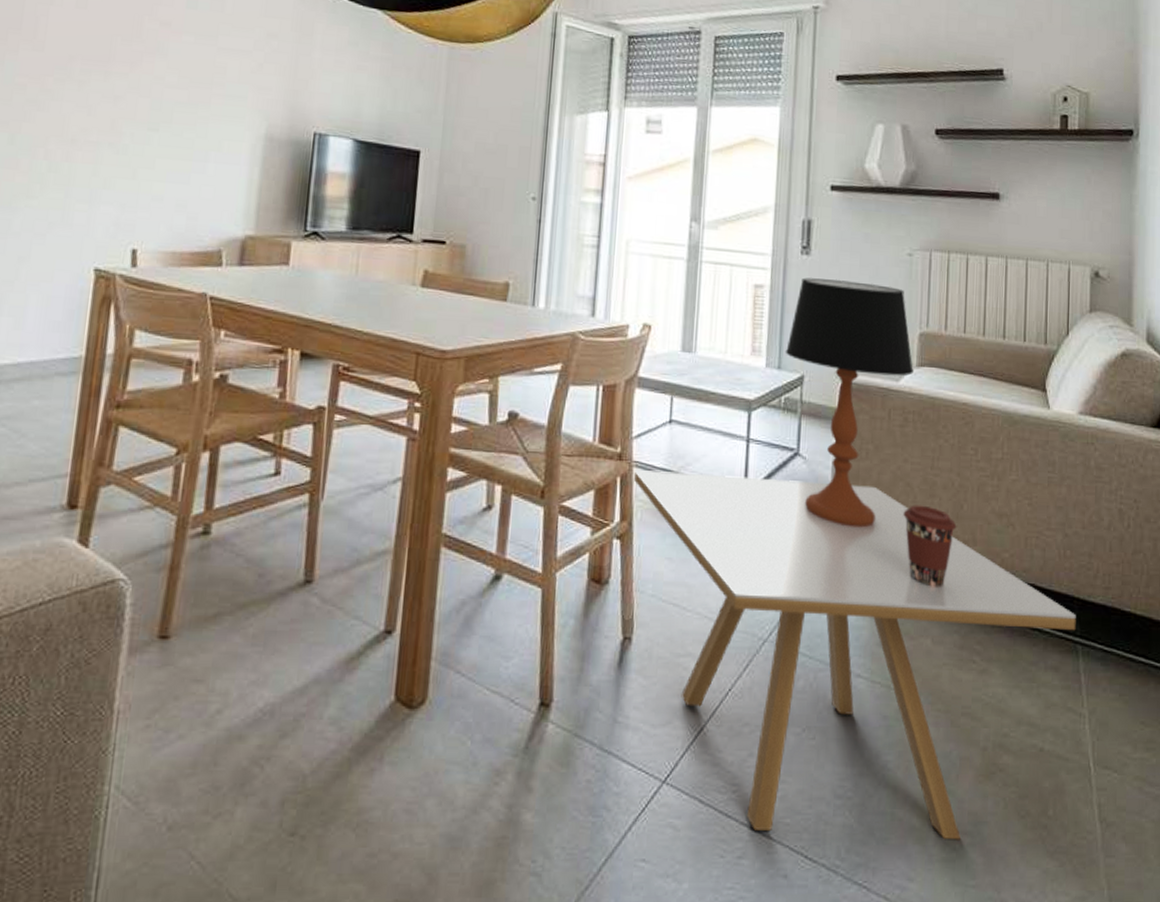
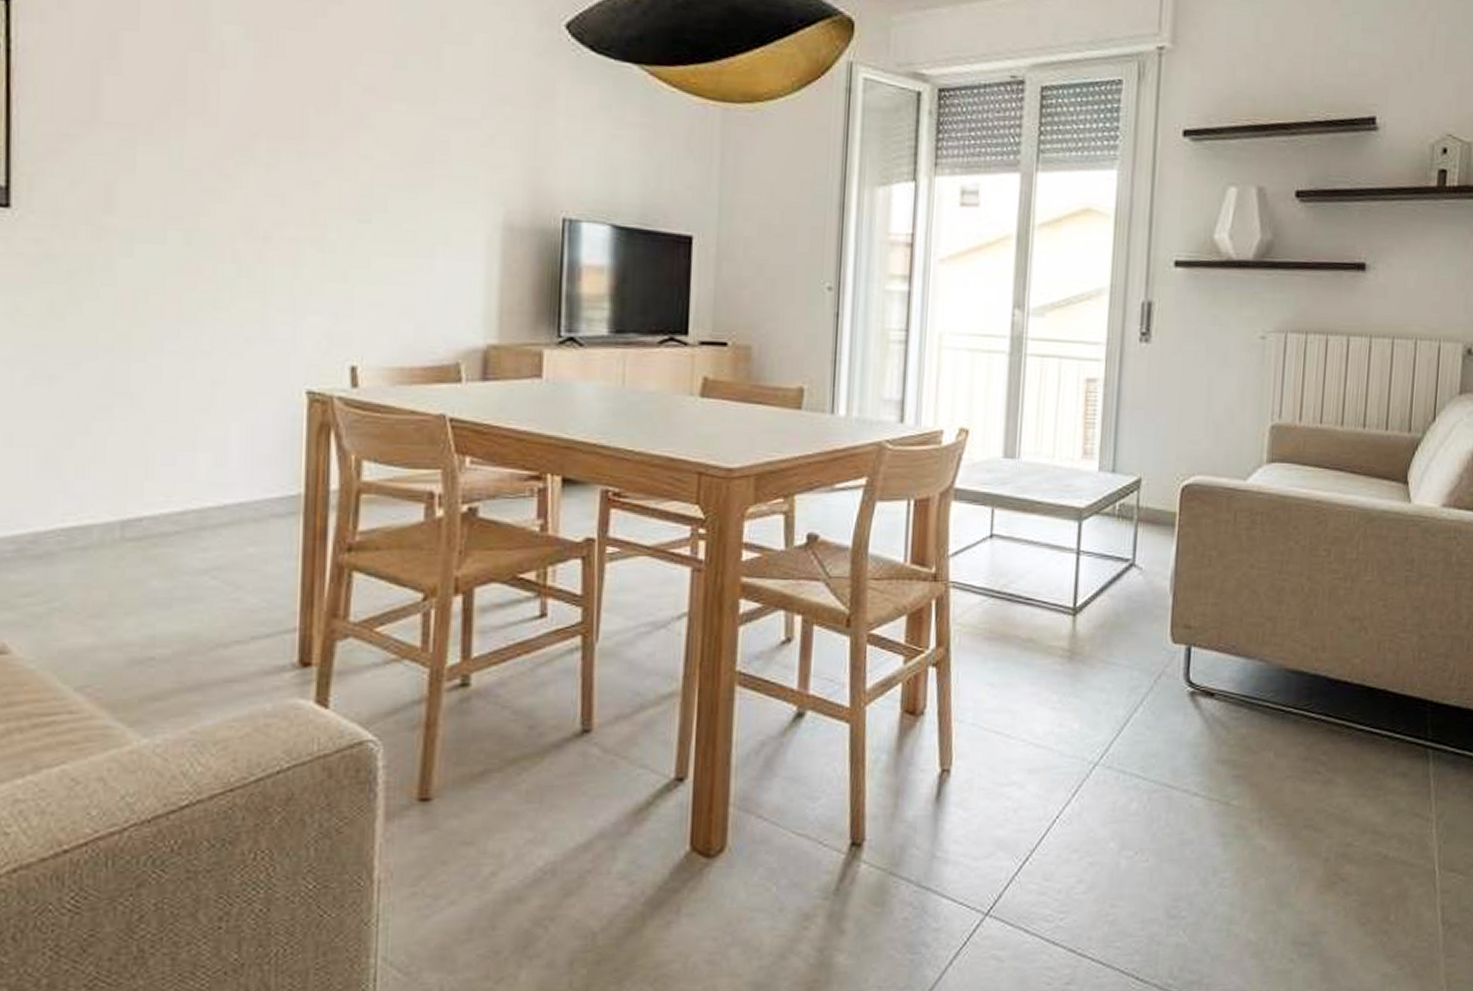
side table: present [634,470,1076,840] -> none [951,591,1429,957]
table lamp: present [785,277,913,528] -> none [1120,368,1263,640]
coffee cup: present [903,505,957,587] -> none [1248,613,1305,699]

